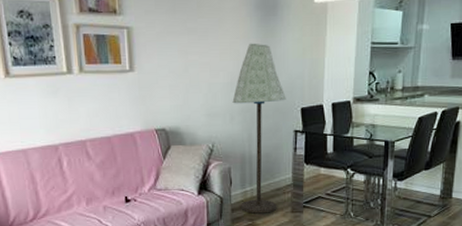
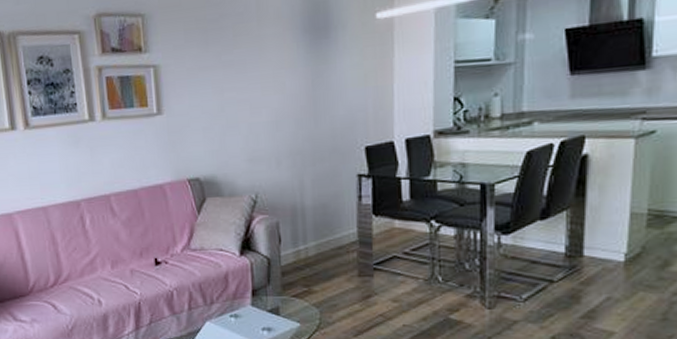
floor lamp: present [232,43,286,214] -> none [278,72,345,278]

